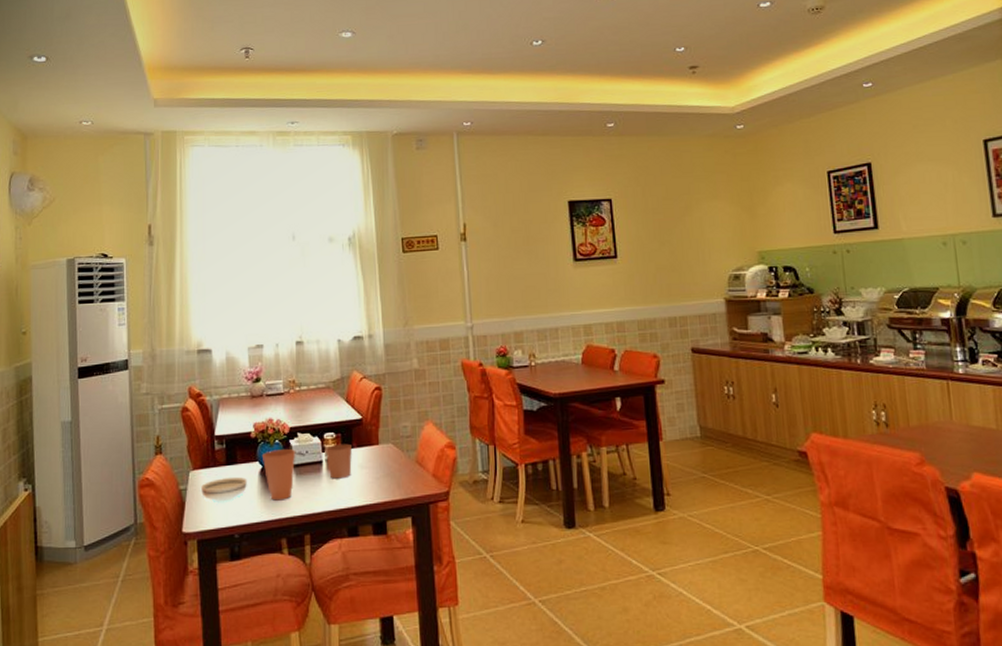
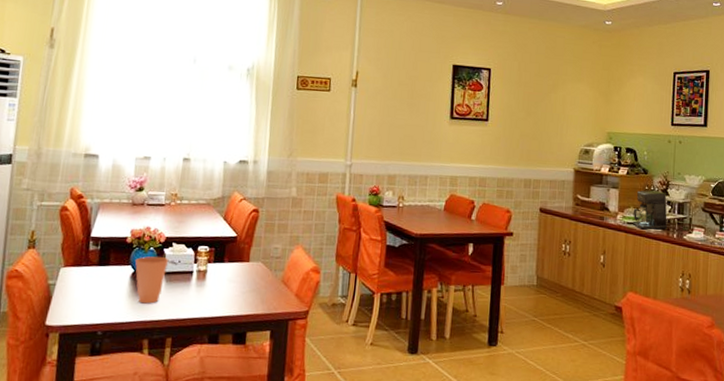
bowl: present [201,476,247,502] -> none [70,277,117,301]
dixie cup: present [326,443,352,479] -> none [197,257,223,290]
coffee maker: none [804,310,847,359] -> present [633,190,667,230]

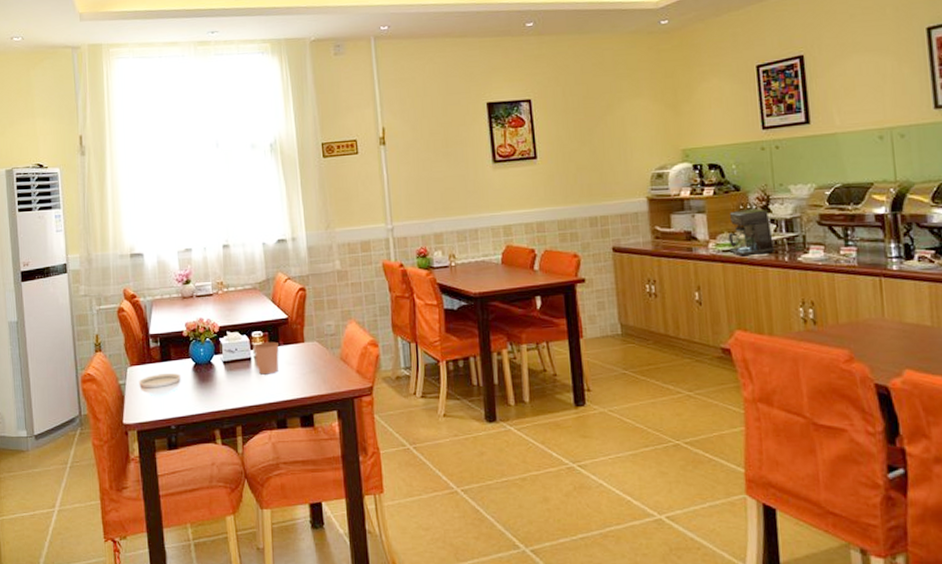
bowl: none [70,277,117,301] -> present [139,372,181,396]
cup: present [134,256,169,304] -> none [194,346,226,395]
dixie cup: none [197,257,223,290] -> present [254,341,279,375]

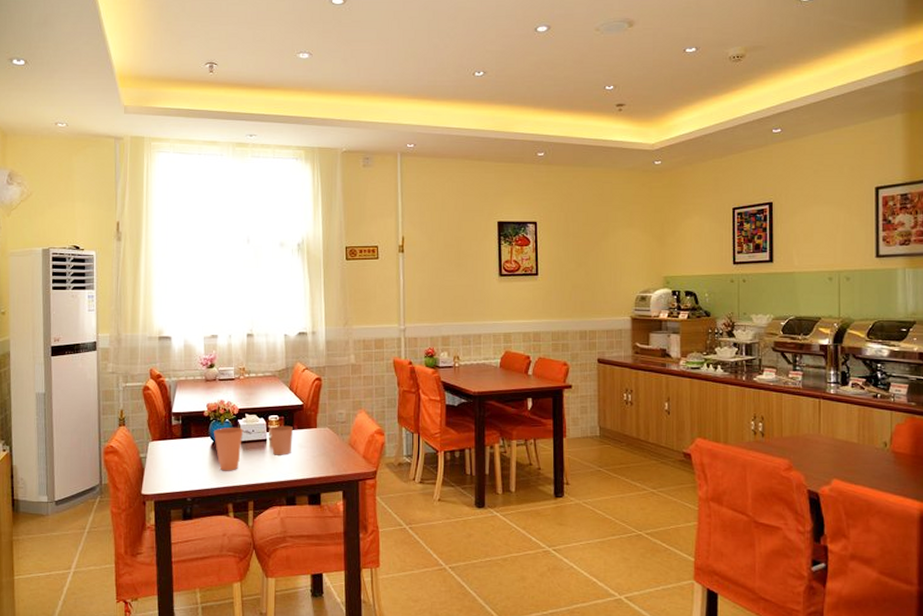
bowl: present [139,372,181,396] -> none [159,448,199,470]
cup: none [194,346,226,395] -> present [213,427,244,471]
coffee maker: present [729,208,774,257] -> none [698,332,734,374]

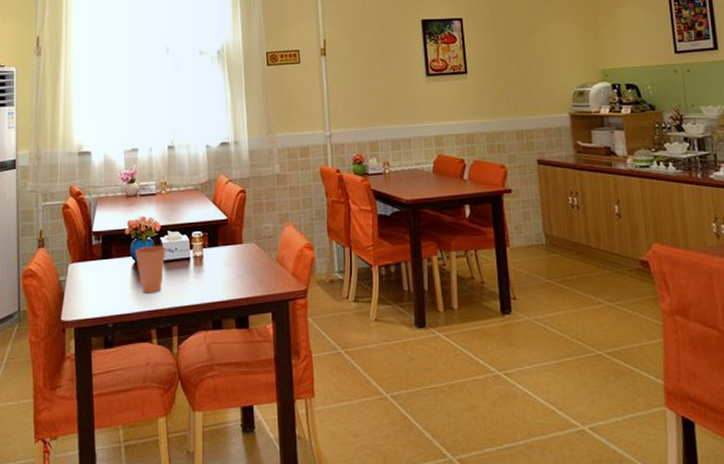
dixie cup: present [270,425,293,455] -> none [193,242,217,275]

